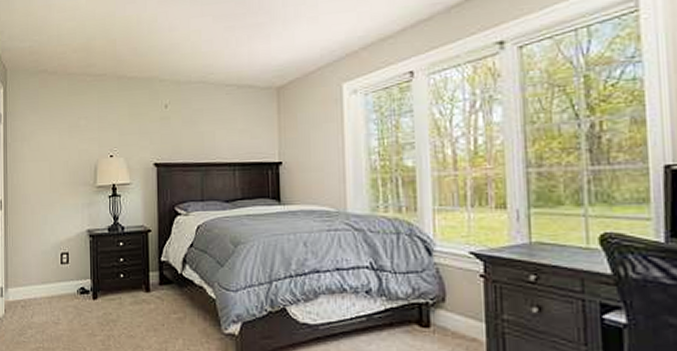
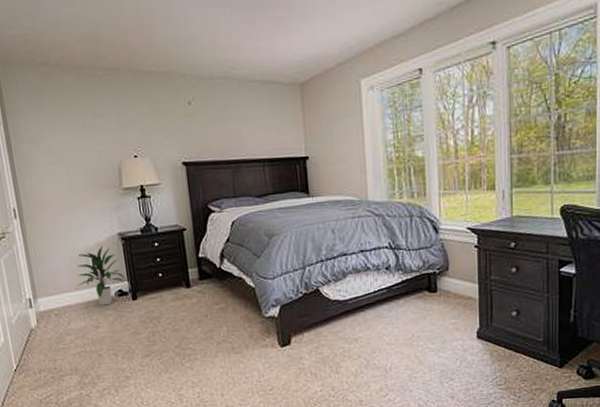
indoor plant: none [45,241,88,302] -> present [77,245,125,306]

